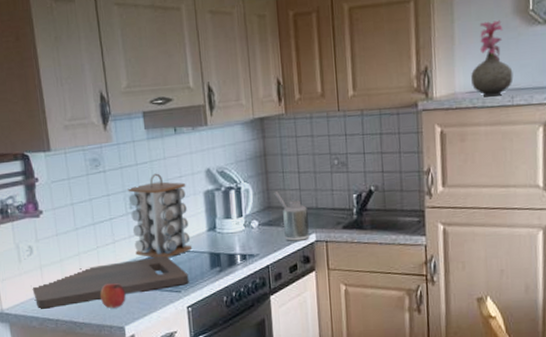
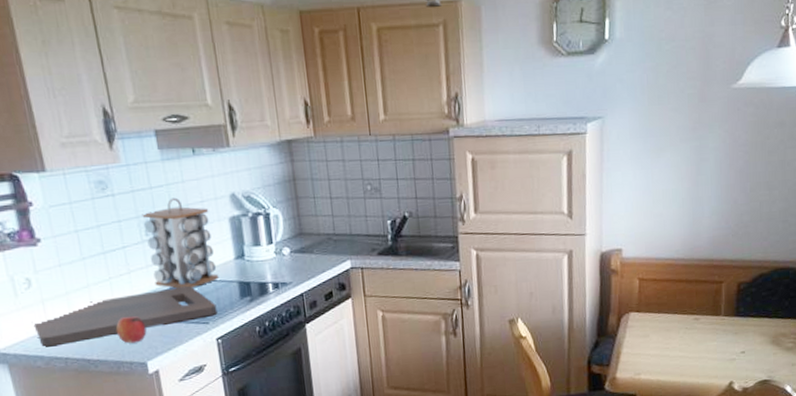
soap dispenser: present [274,190,309,241] -> none [305,216,344,269]
vase: present [471,20,514,97] -> none [500,50,539,126]

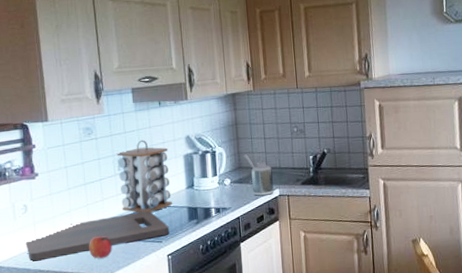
soap dispenser: none [305,216,344,269] -> present [244,153,274,196]

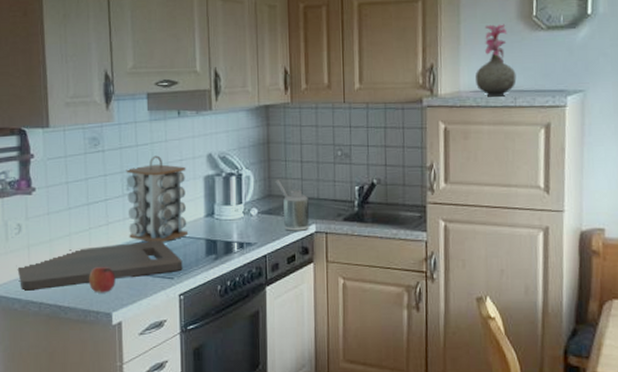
vase: none [401,19,434,78] -> present [476,24,517,97]

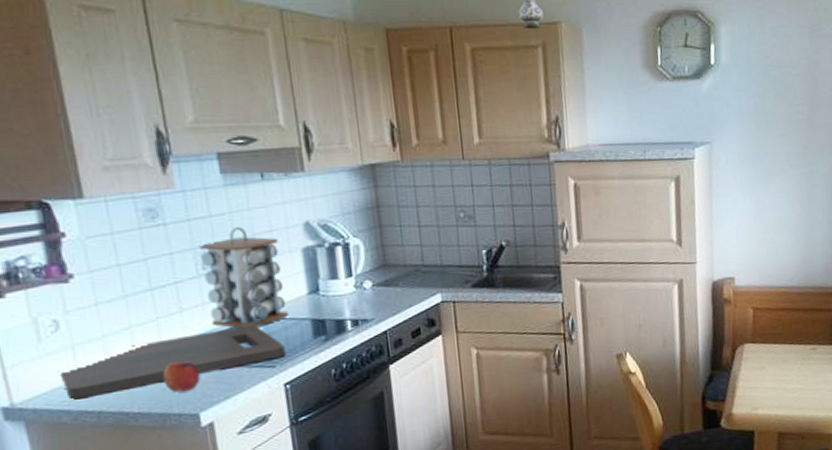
soap dispenser: present [275,179,309,231] -> none [390,246,434,303]
vase: present [476,24,517,97] -> none [603,73,645,150]

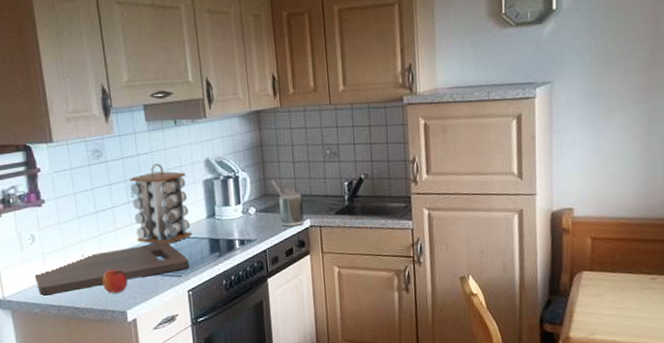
soap dispenser: none [390,246,434,303] -> present [270,179,304,227]

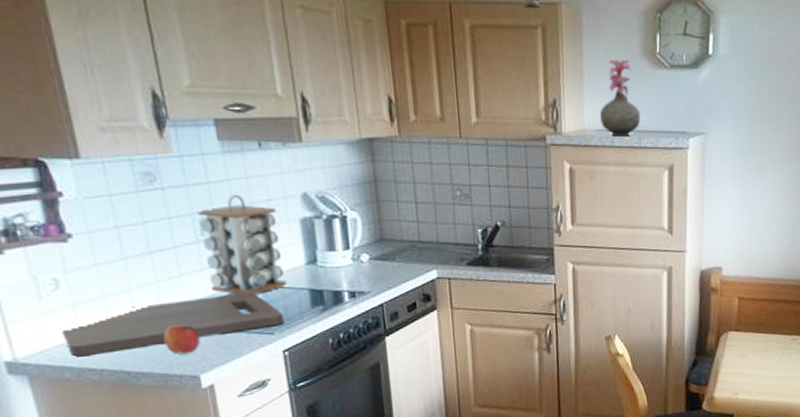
soap dispenser: present [270,179,304,227] -> none [387,221,430,278]
vase: none [451,22,489,92] -> present [600,59,641,137]

